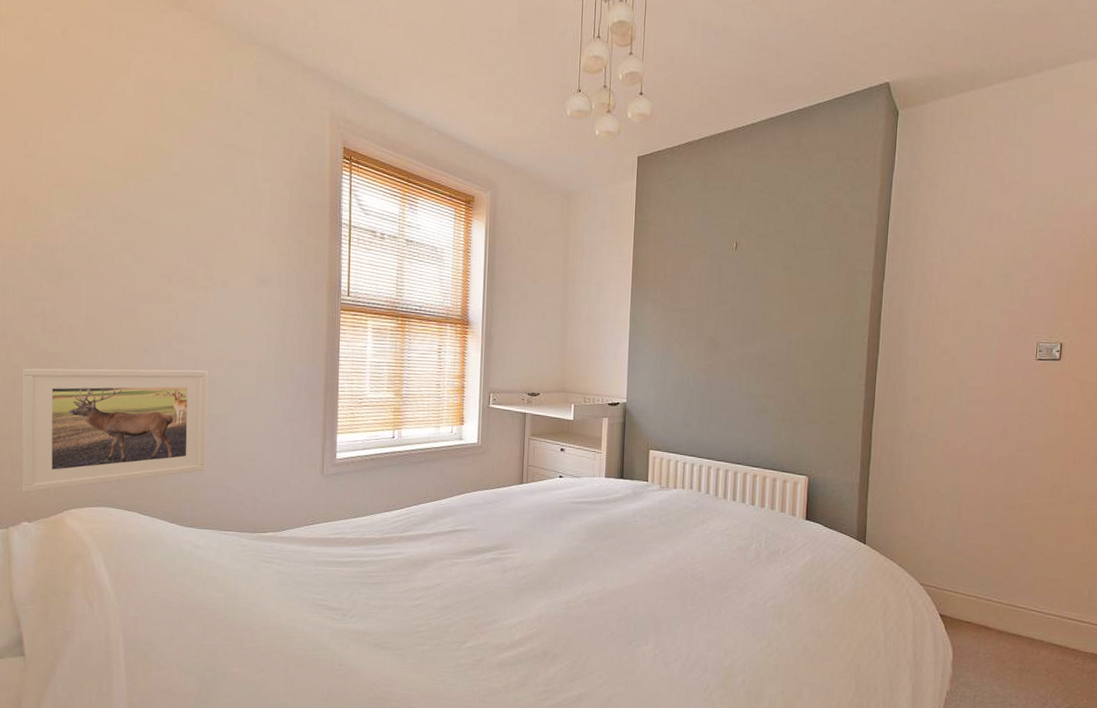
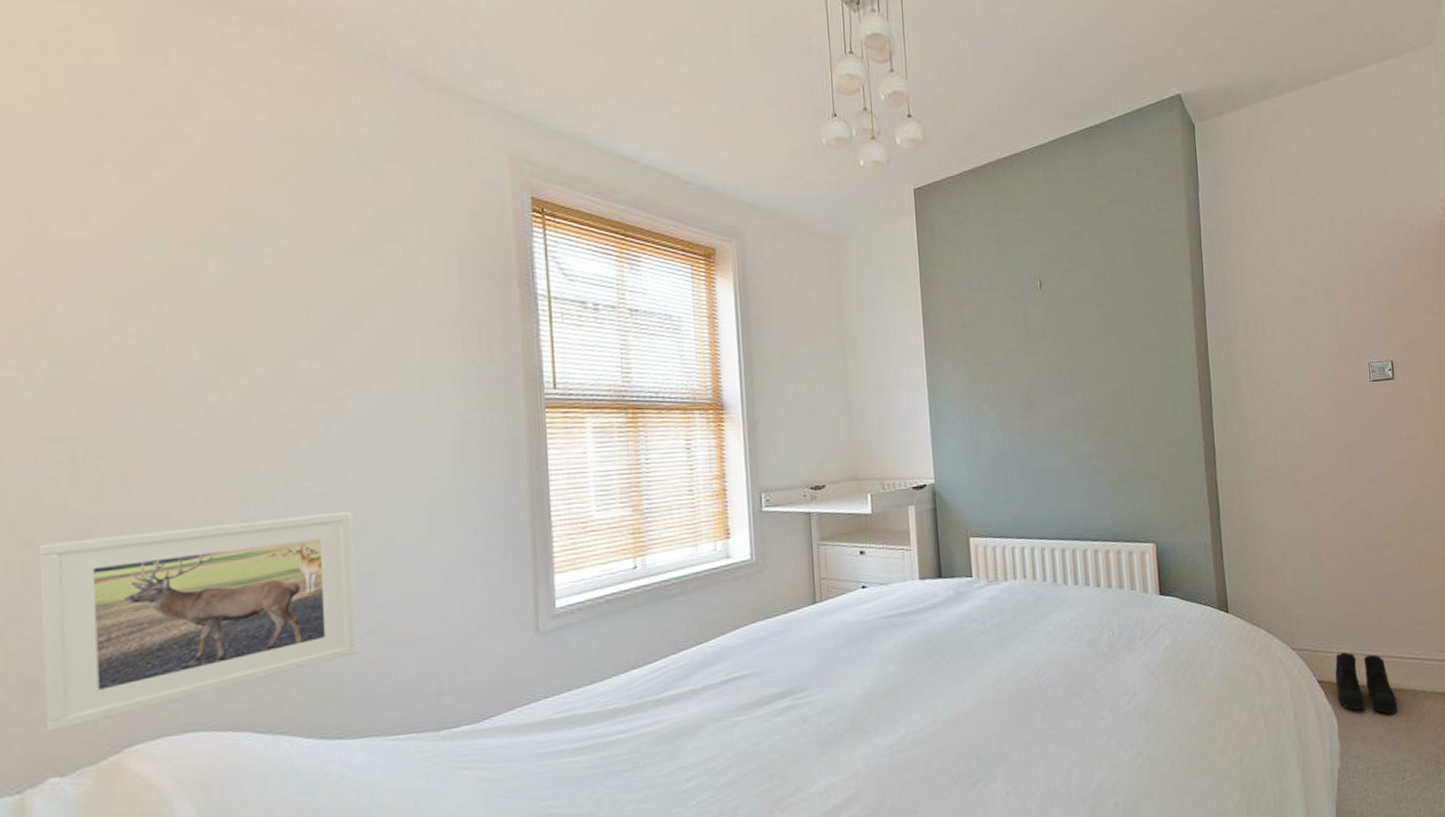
boots: none [956,594,1014,656] -> present [1335,652,1398,715]

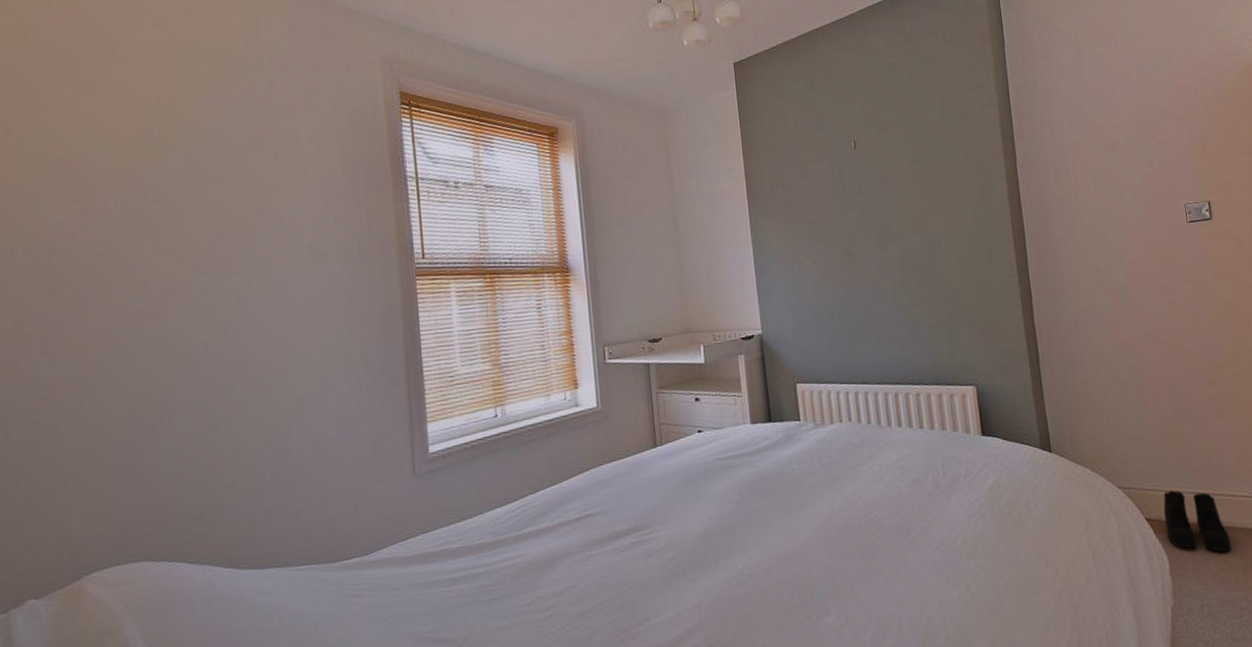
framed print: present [38,512,360,732] -> none [17,371,268,561]

